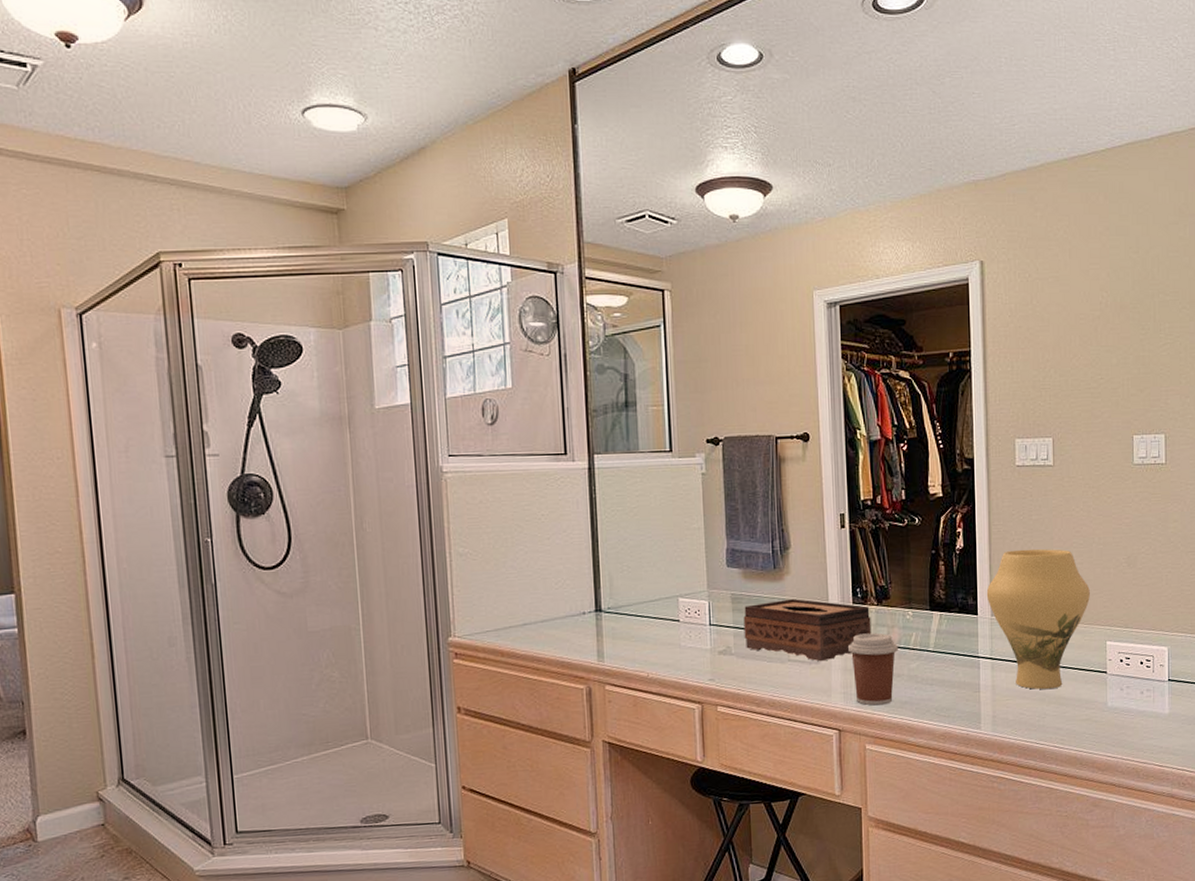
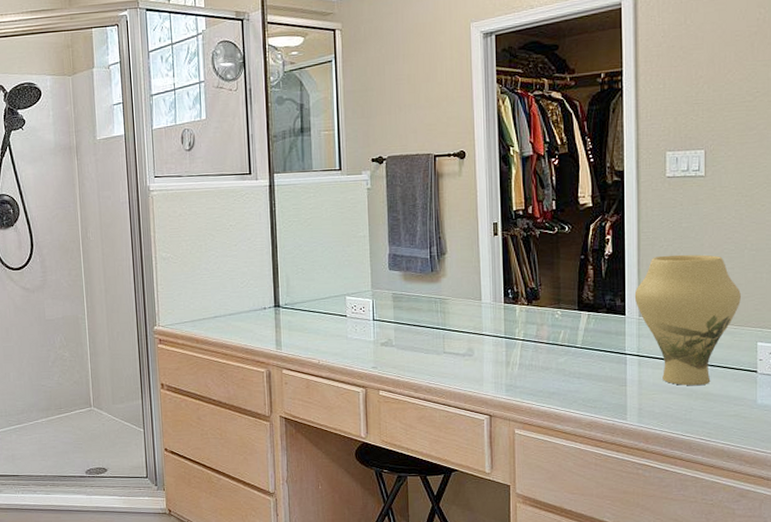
tissue box: present [743,599,872,662] -> none [403,298,522,354]
coffee cup: present [848,633,898,706] -> none [500,330,547,395]

